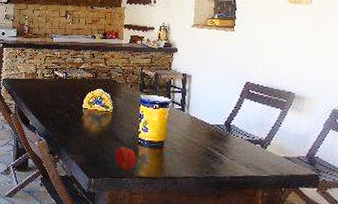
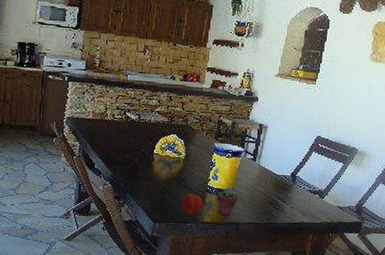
potted succulent: none [149,140,172,170] -> present [216,188,238,216]

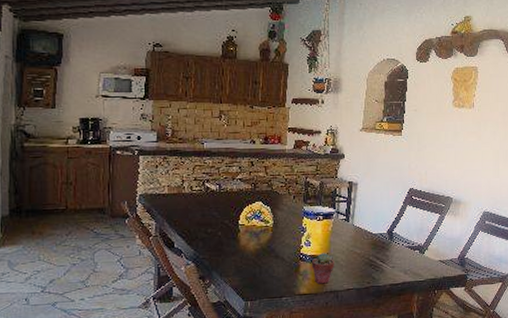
apple: present [181,193,203,217] -> none [273,262,297,290]

